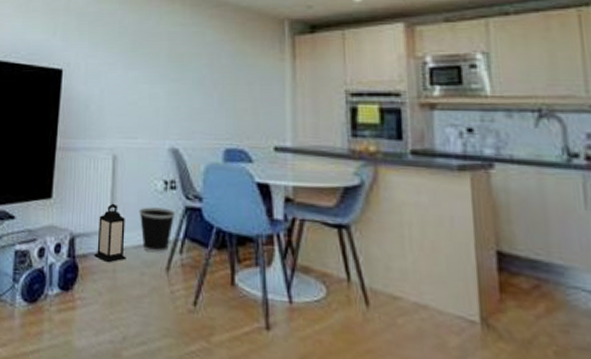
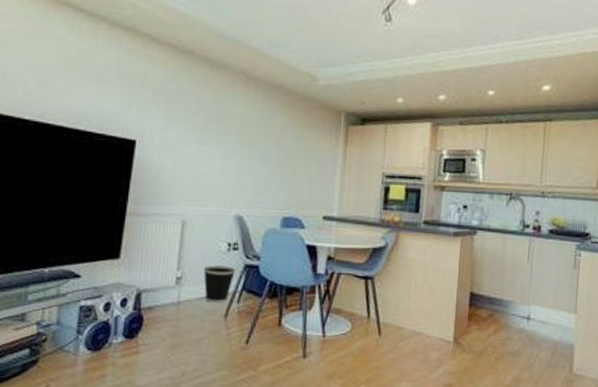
lantern: present [94,203,126,263] -> none [159,262,190,313]

